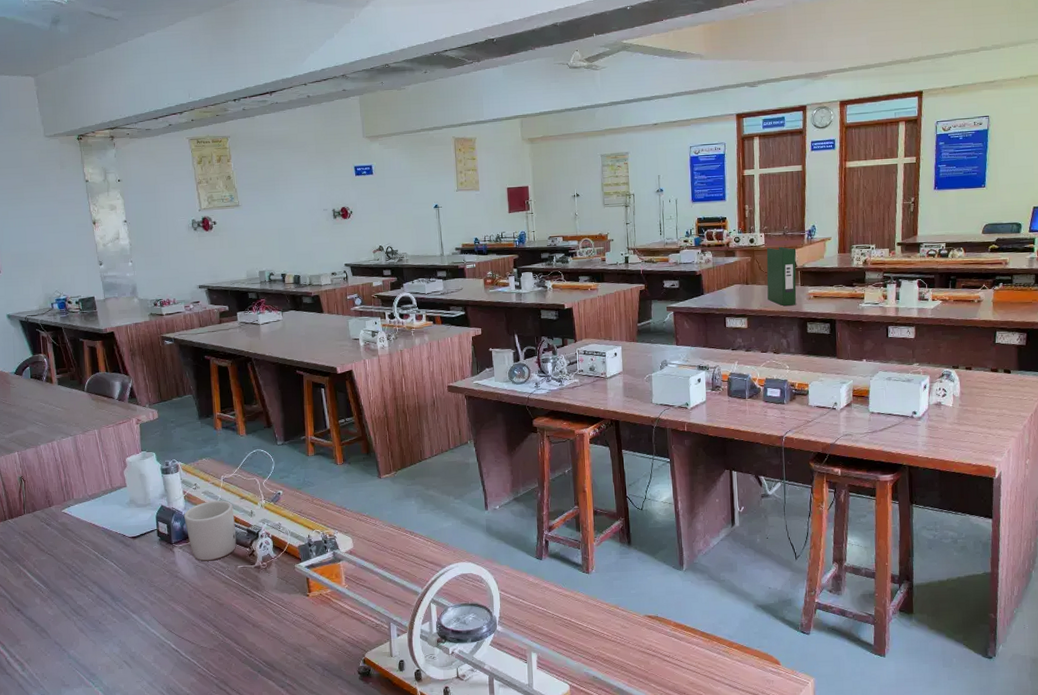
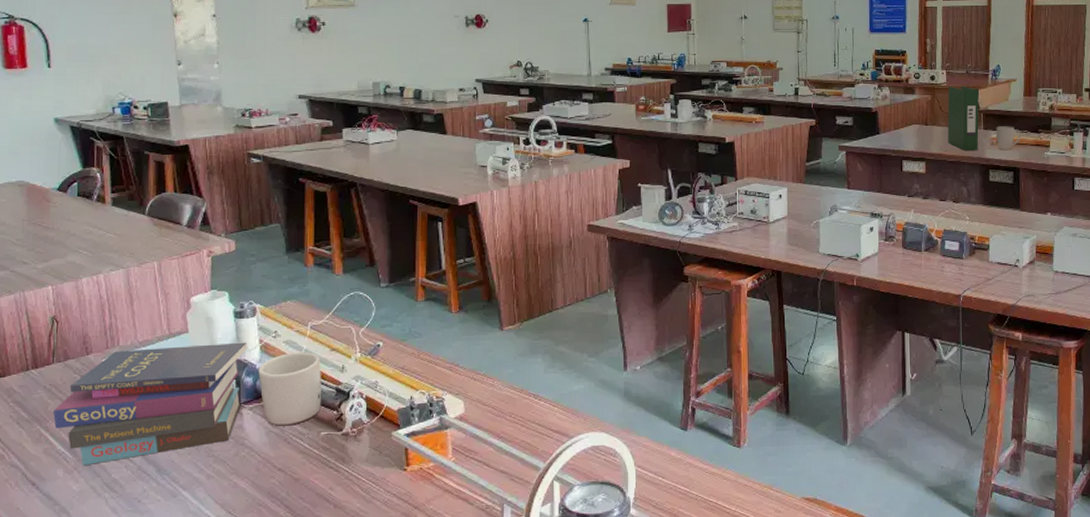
books: none [28,493,175,595] -> present [53,342,248,466]
mug: none [812,281,837,304] -> present [996,126,1021,151]

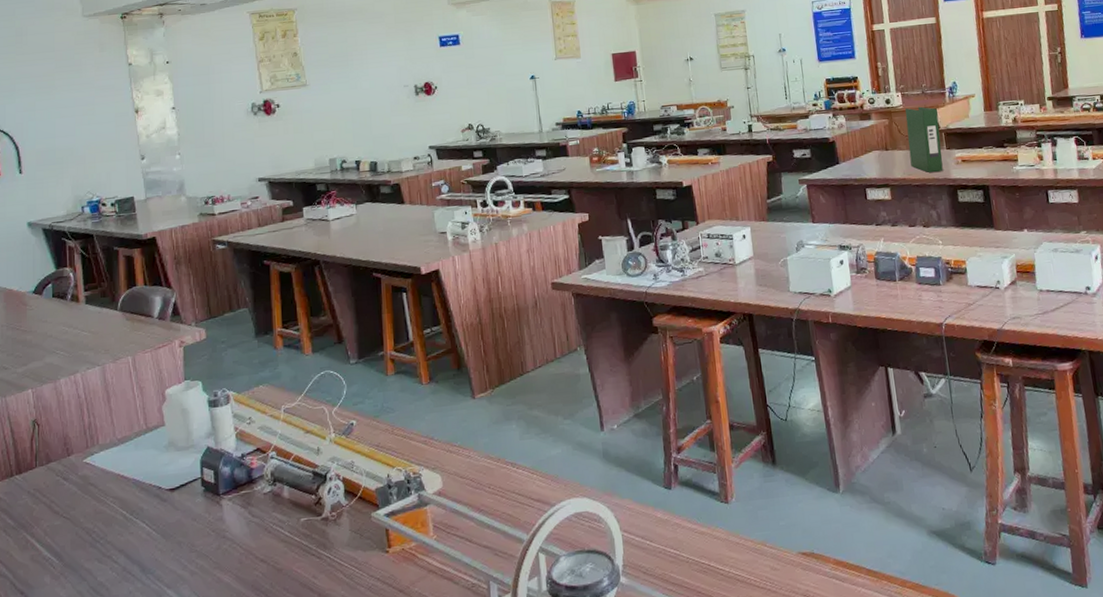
books: present [53,342,248,466] -> none [38,431,224,571]
mug: present [258,352,322,426] -> none [235,436,300,516]
mug: present [996,126,1021,151] -> none [959,143,987,169]

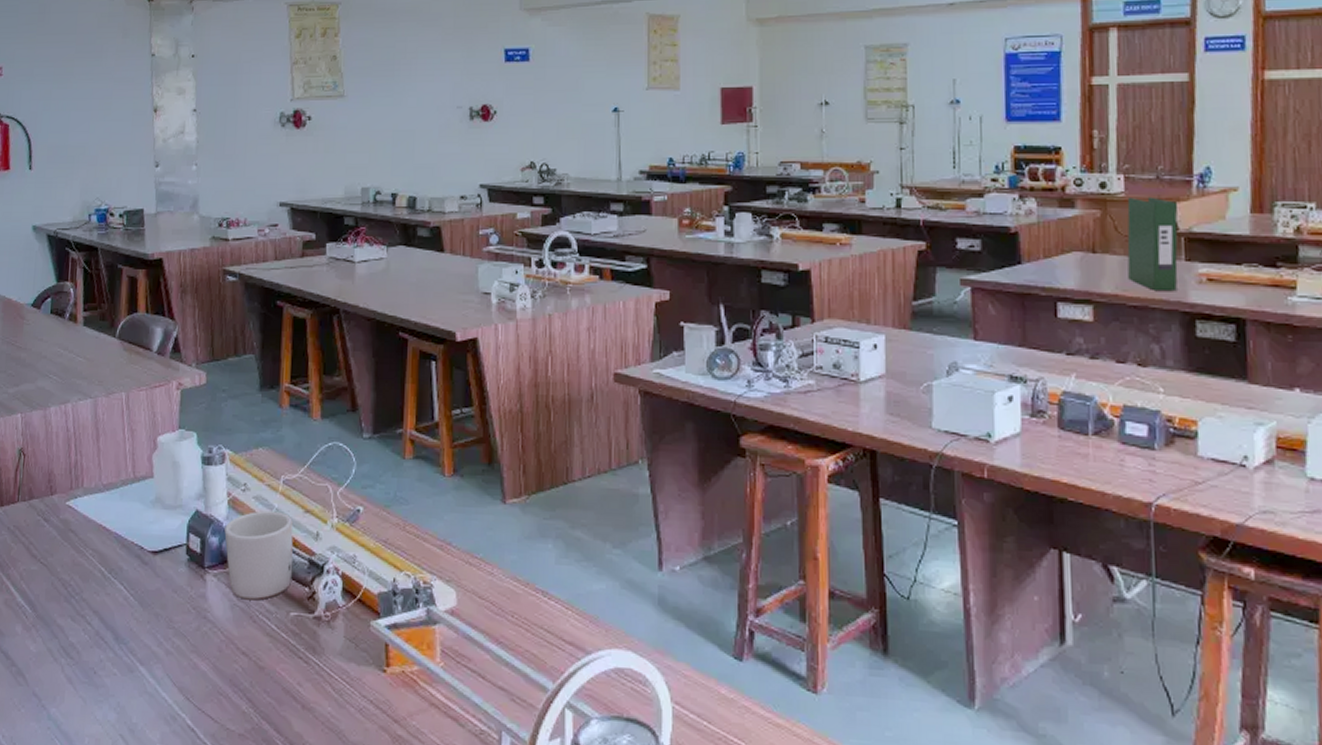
mug: none [235,436,300,516] -> present [224,510,294,601]

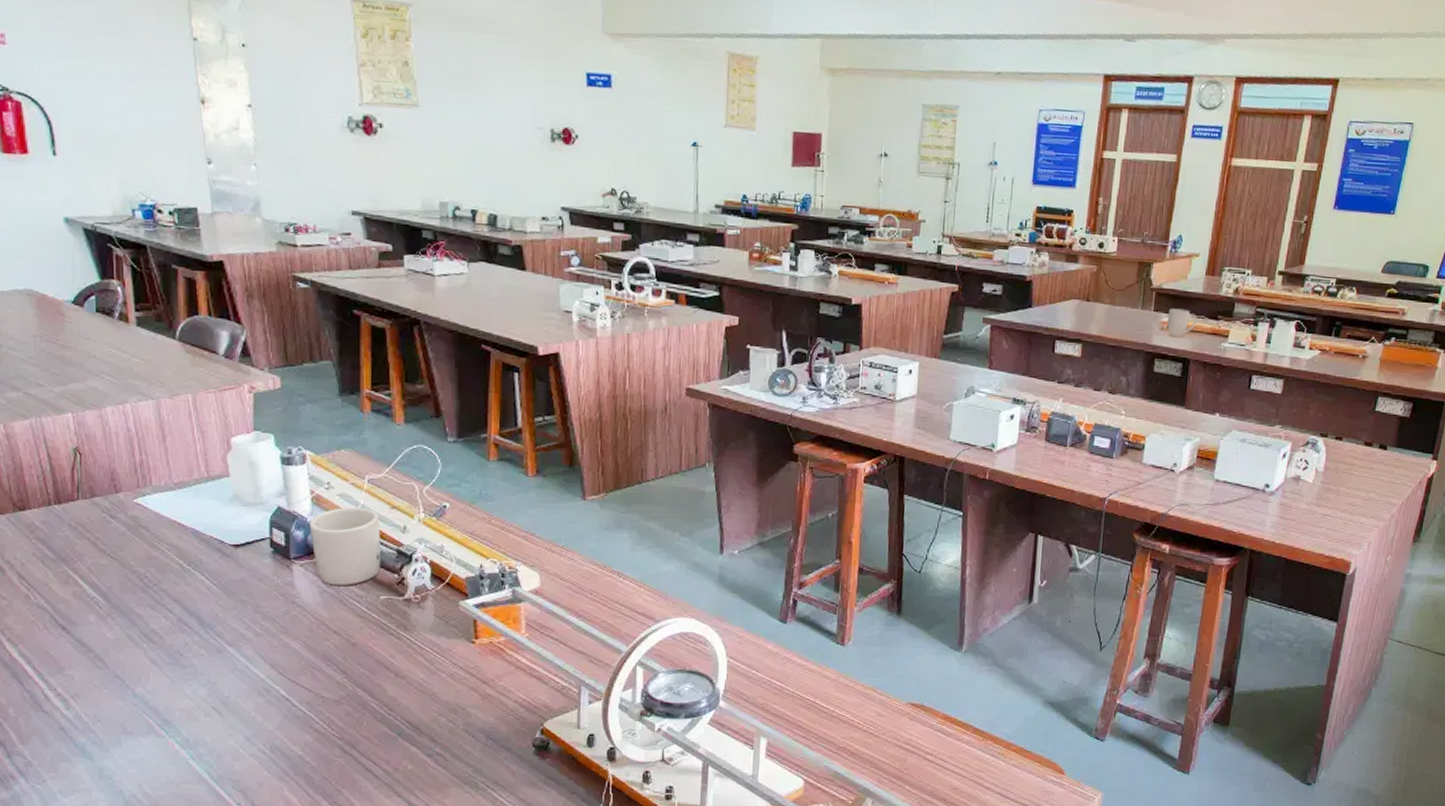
binder: present [1127,196,1178,292] -> none [1111,256,1154,335]
mug: none [1205,256,1248,293] -> present [1167,308,1197,338]

